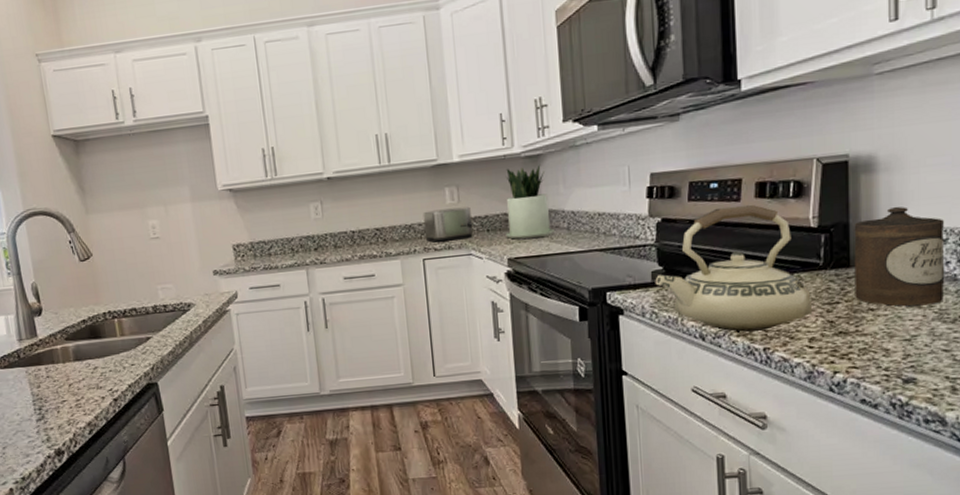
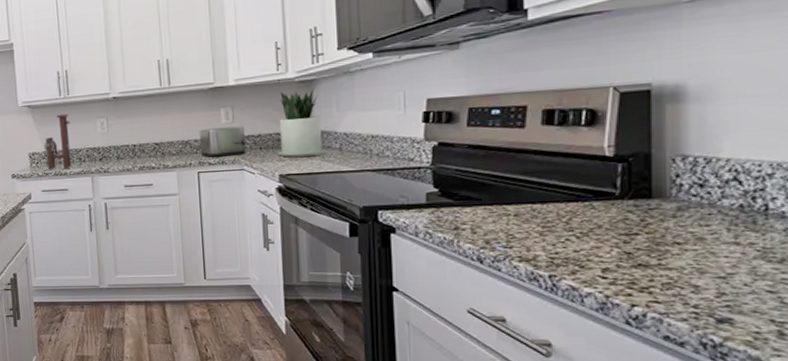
paper towel holder: none [250,197,283,264] -> present [44,113,71,171]
teakettle: present [655,204,813,333] -> none [429,131,607,259]
canister: present [854,206,944,306] -> none [657,137,769,243]

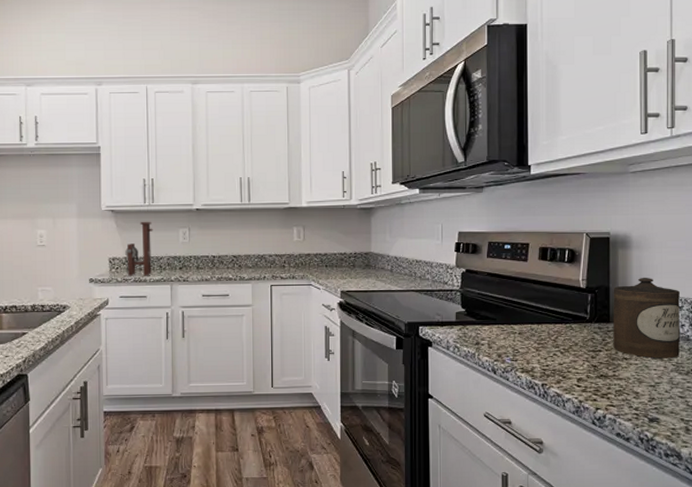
toaster: present [199,126,247,158] -> none [273,244,315,272]
planter: present [278,88,328,158] -> none [340,215,381,277]
canister: none [657,137,769,243] -> present [613,277,680,359]

